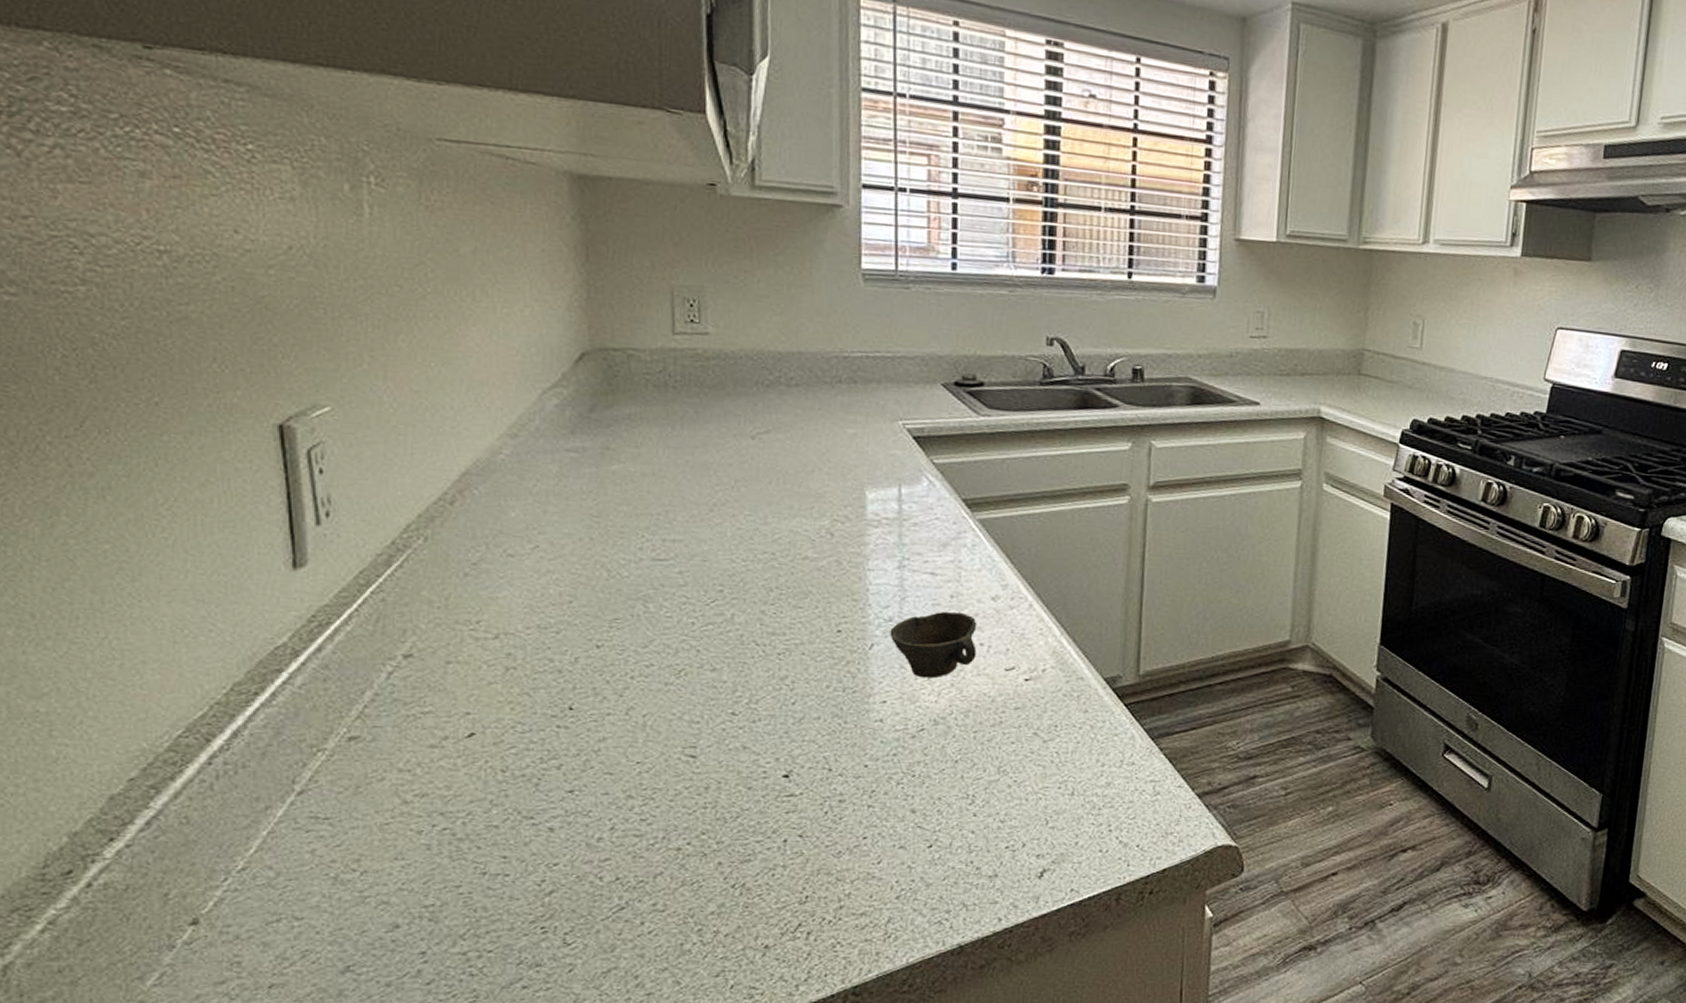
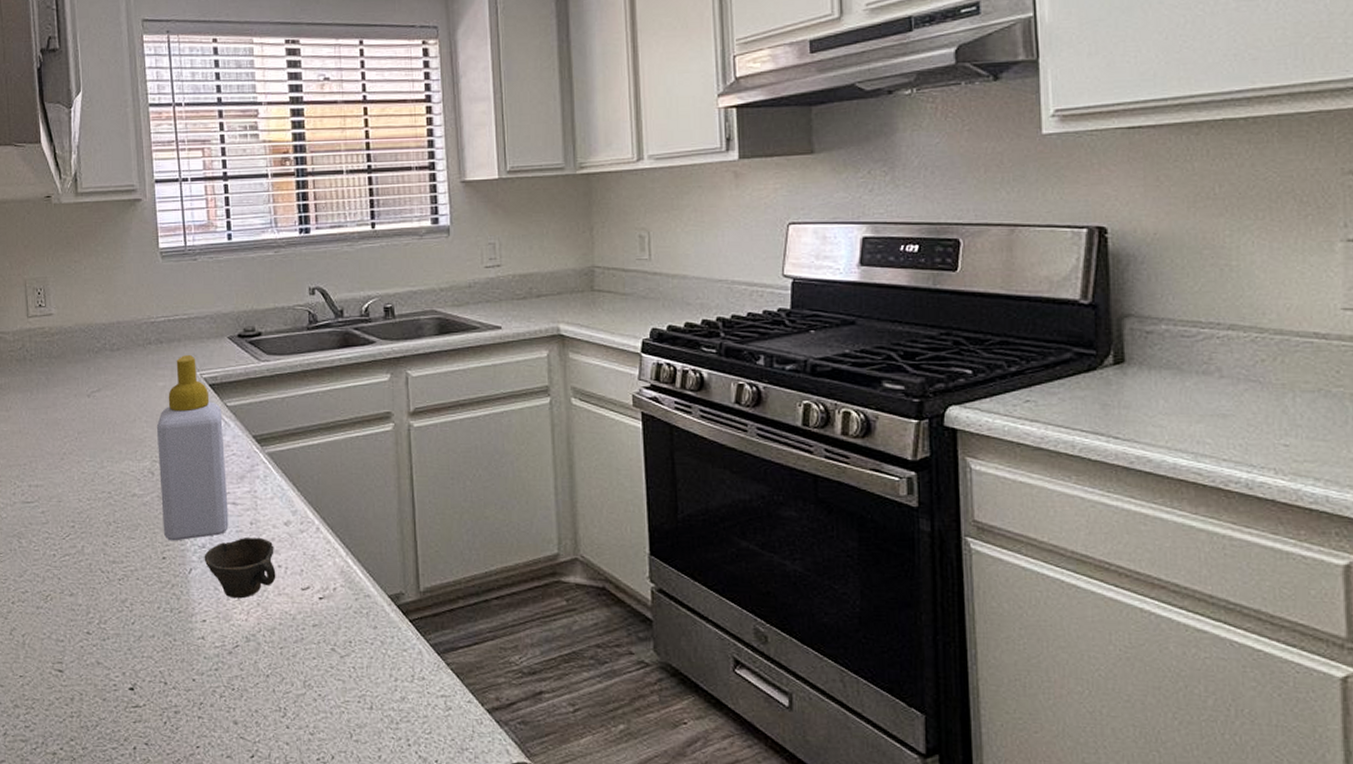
soap bottle: none [840,399,927,613] -> present [156,354,229,541]

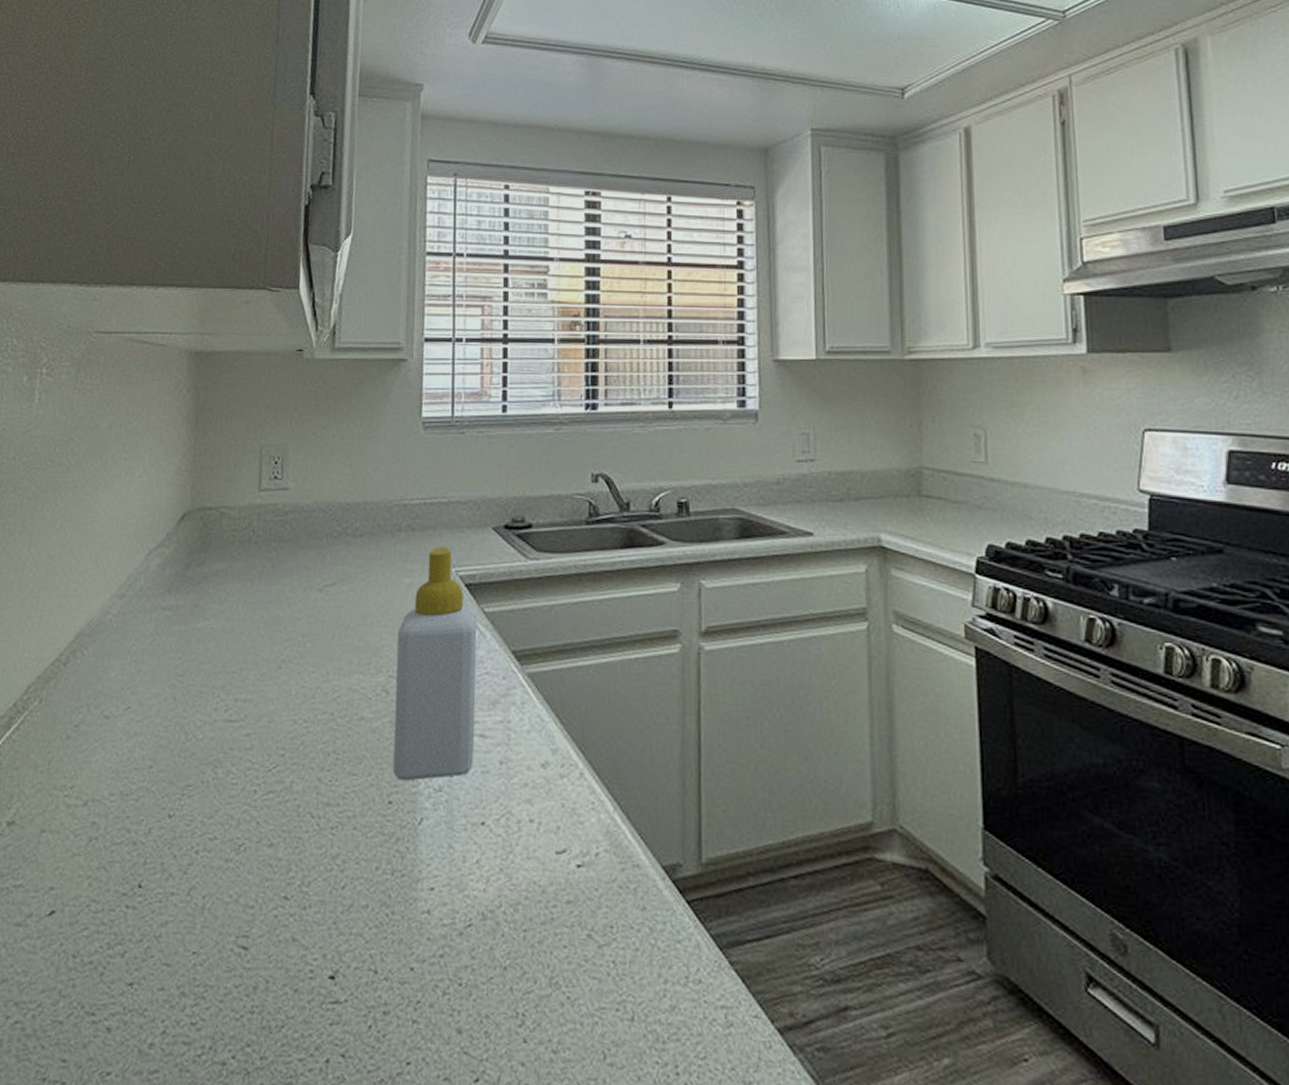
cup: present [204,537,276,599] -> none [439,780,527,862]

